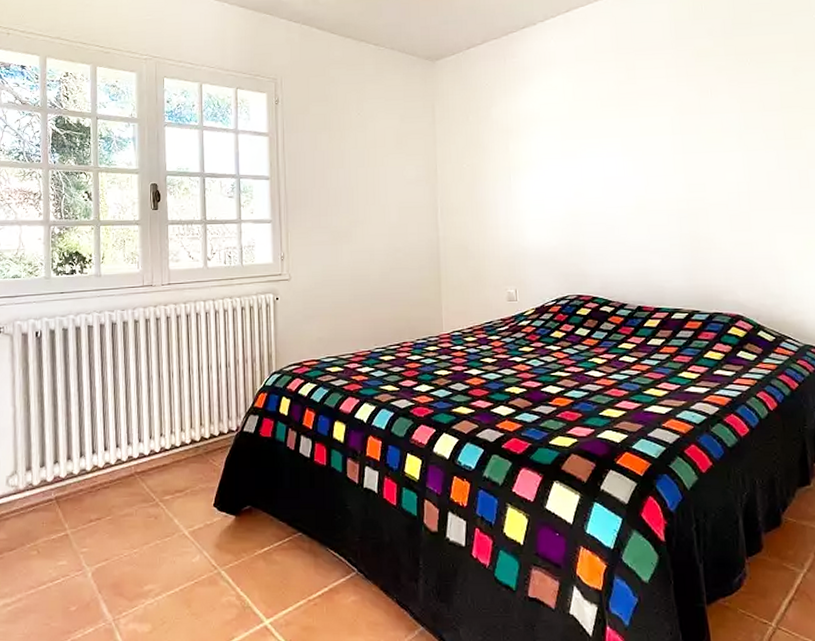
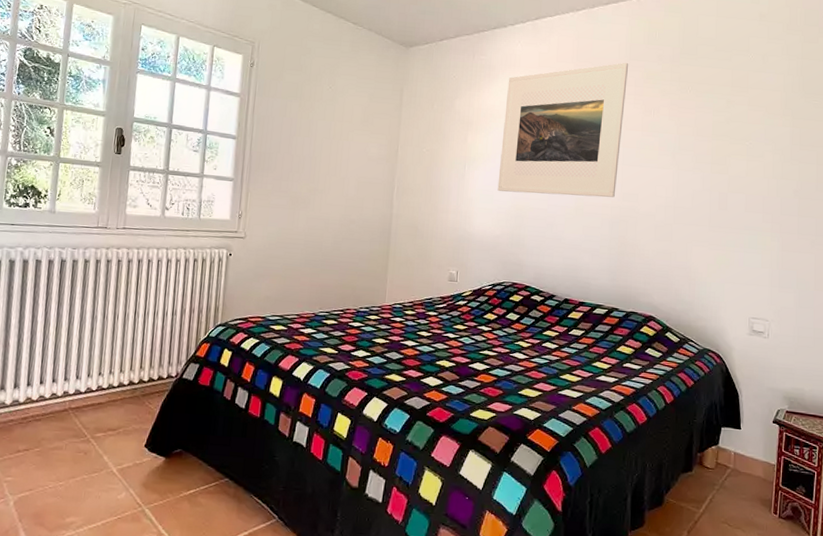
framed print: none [545,42,680,199] -> present [497,62,629,197]

